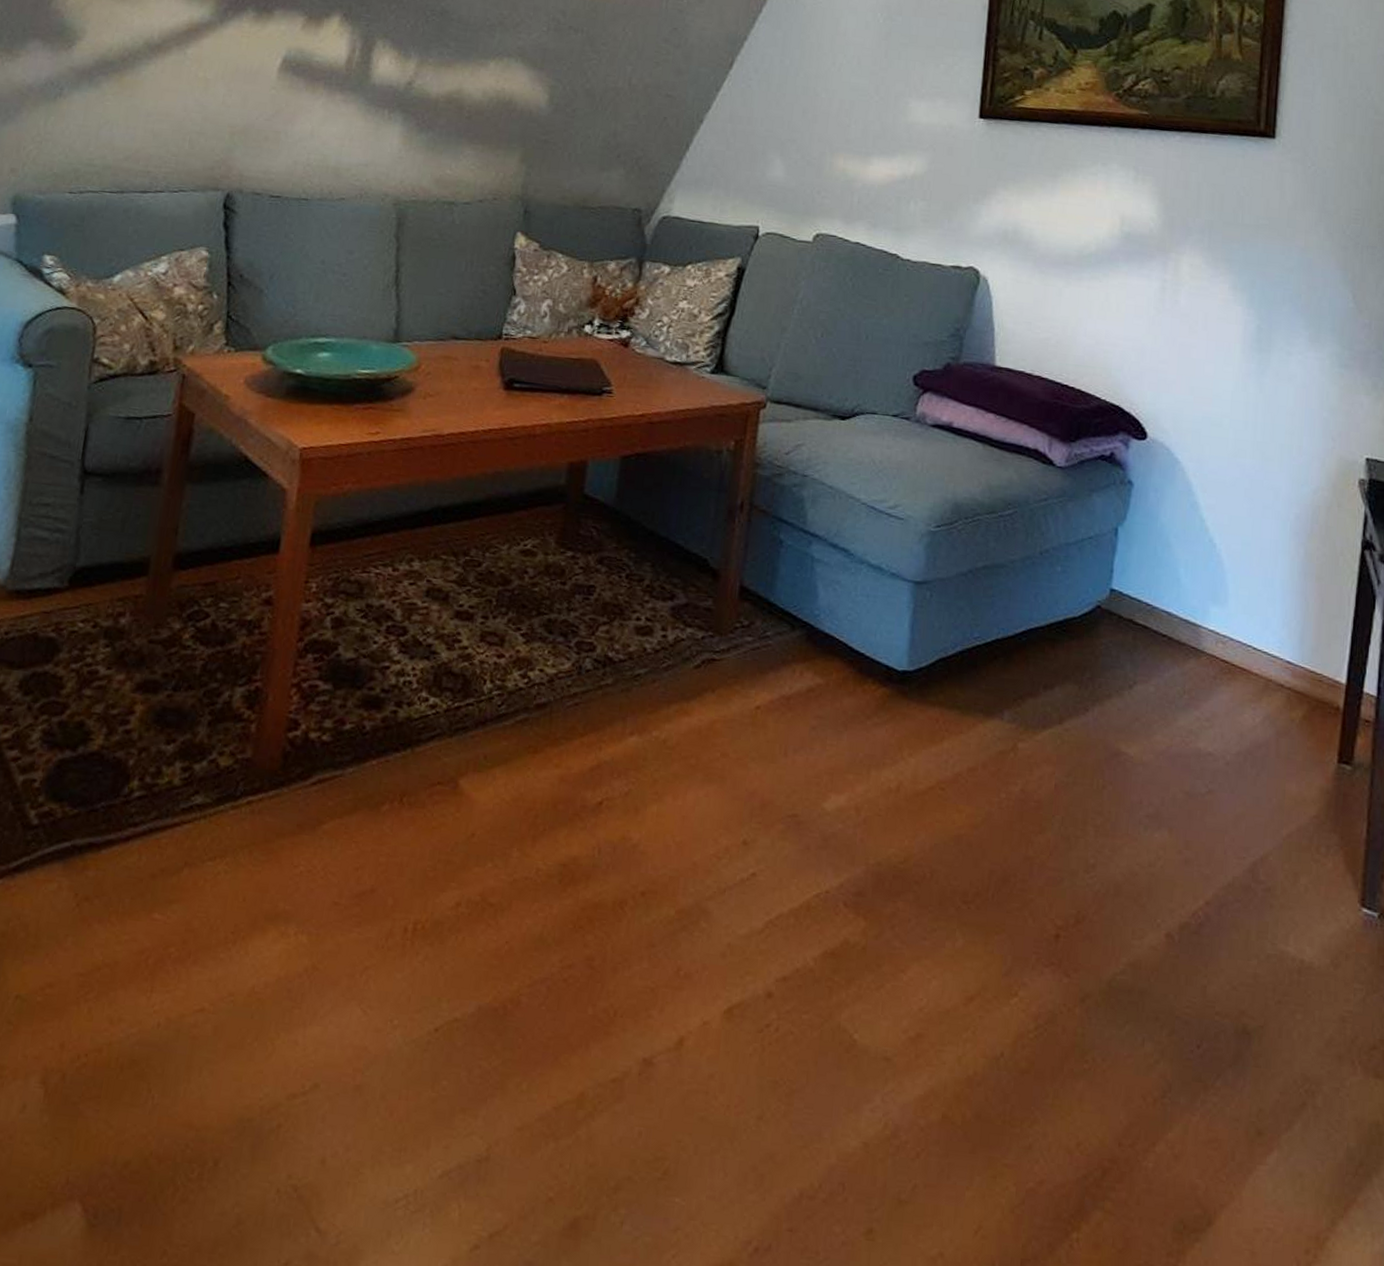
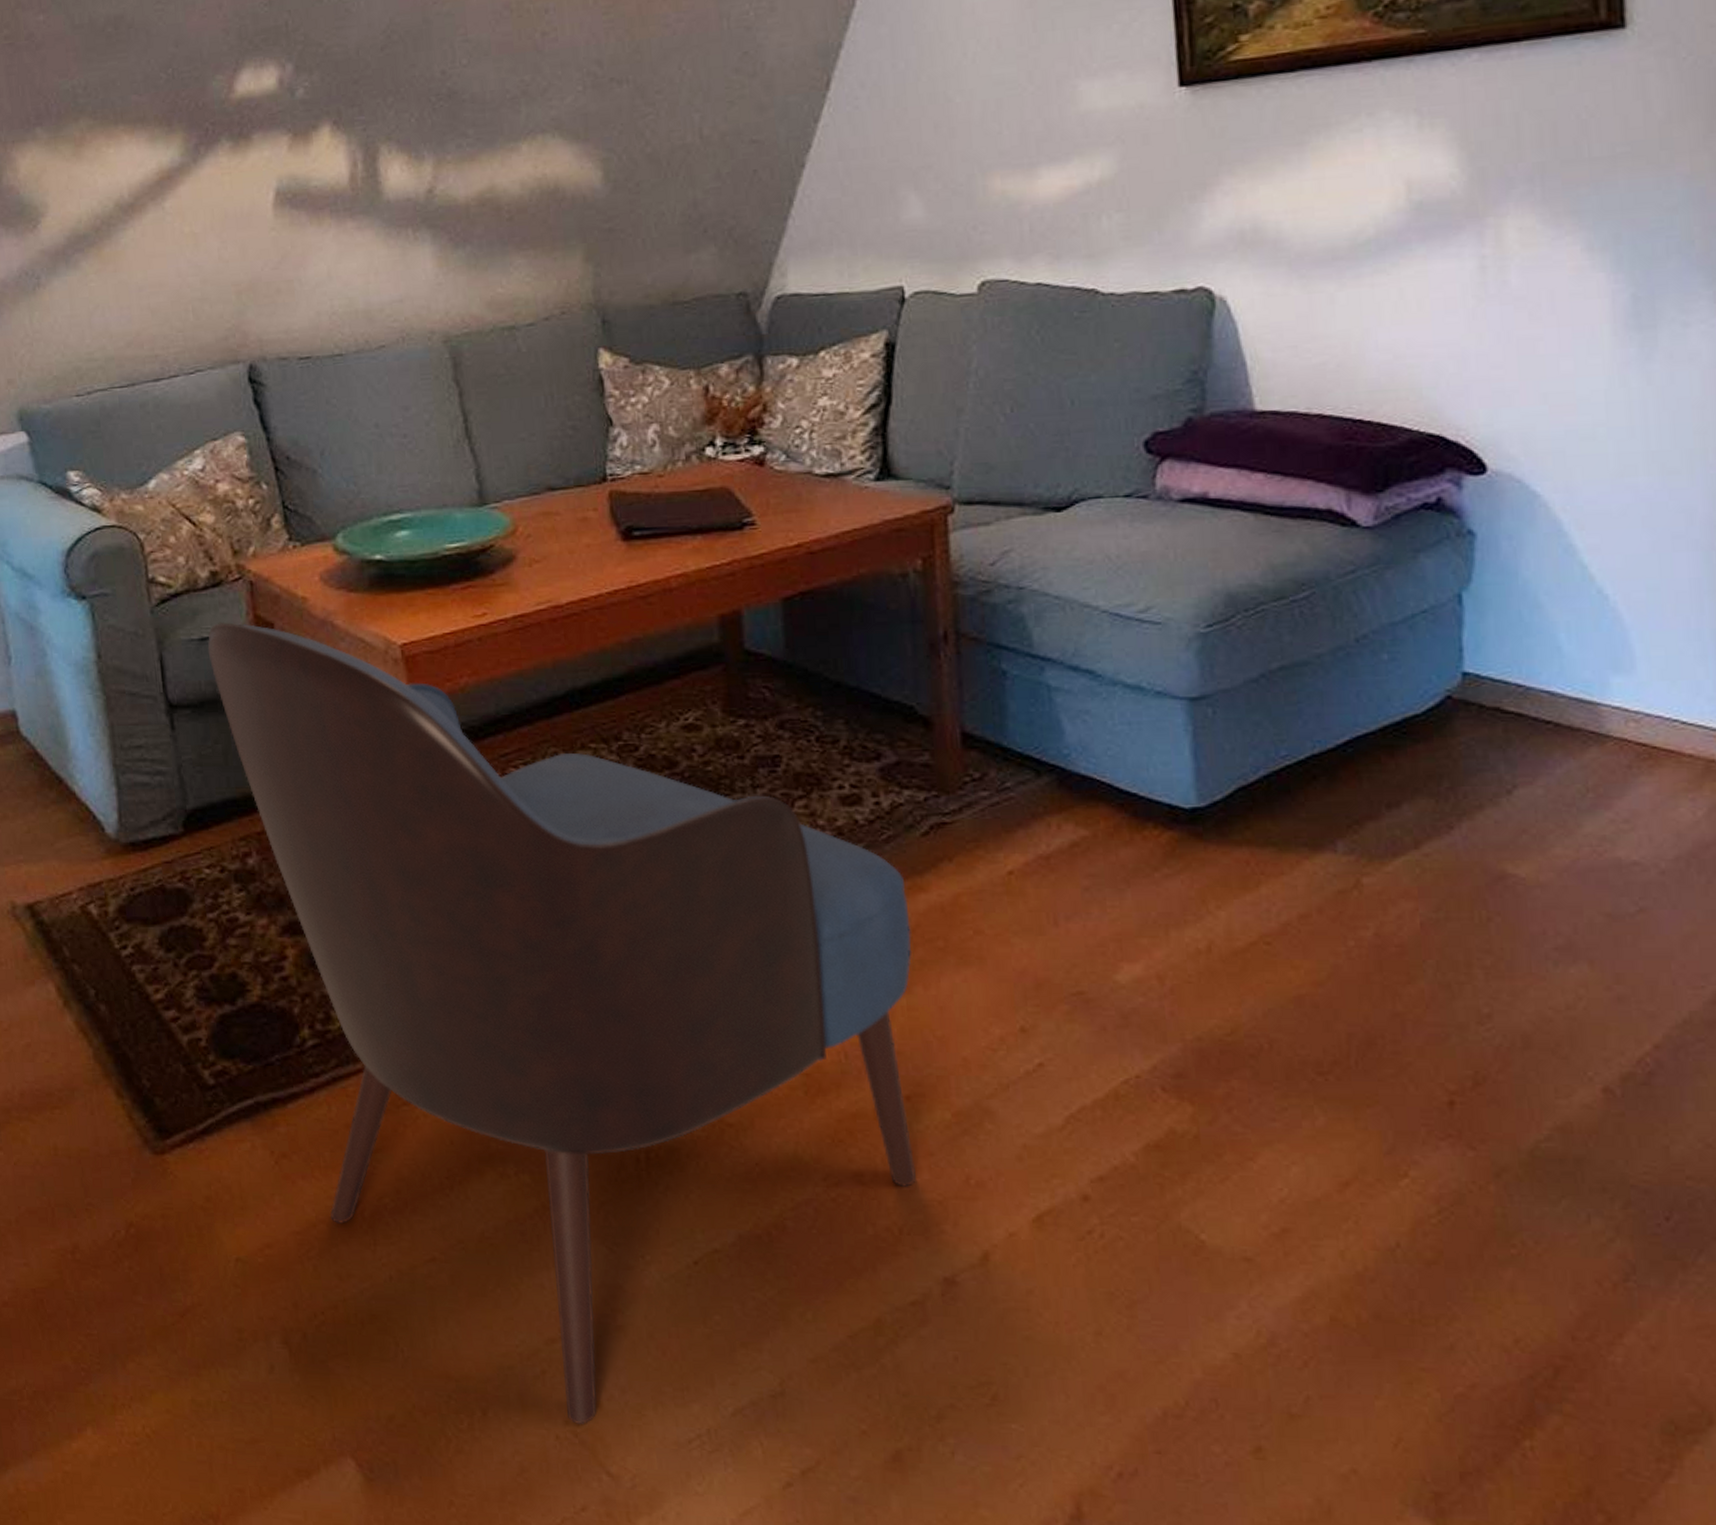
armchair: none [116,405,674,1180] -> present [207,621,916,1425]

